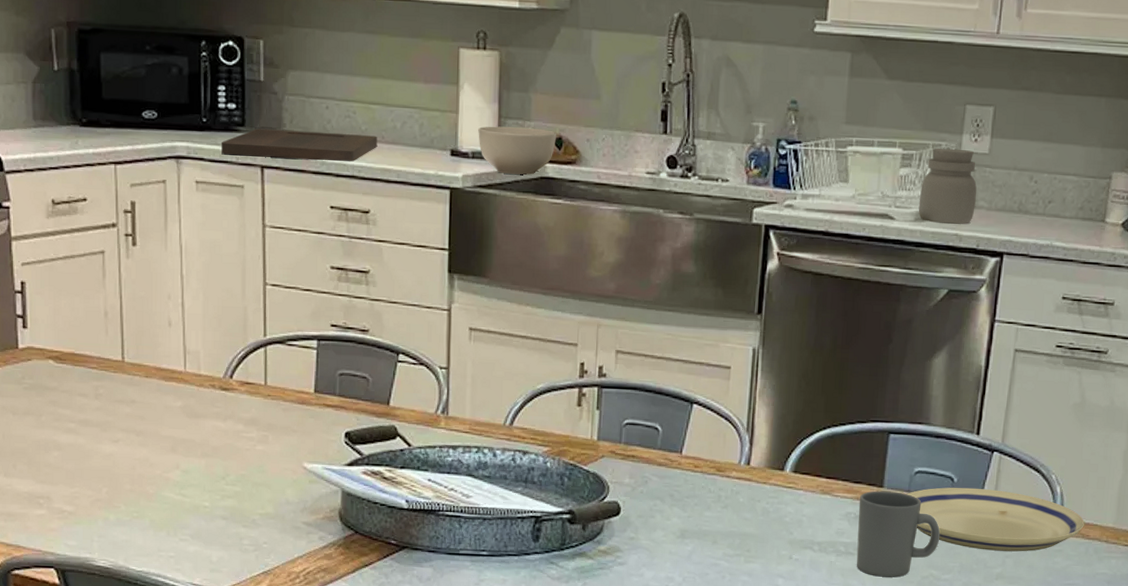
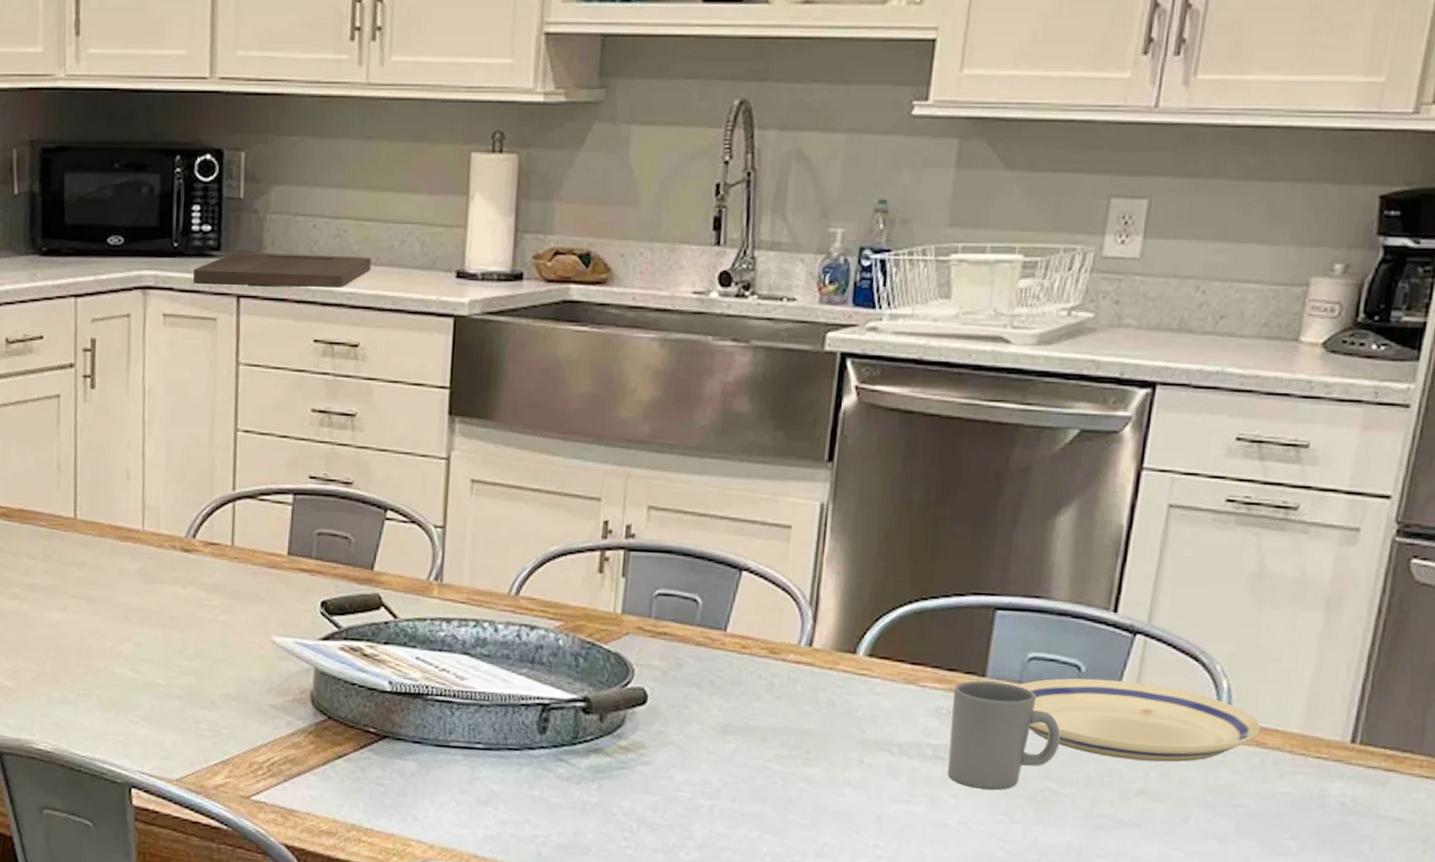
bowl: present [478,126,557,175] -> none [489,242,585,299]
jar: present [918,148,977,224] -> none [1042,252,1122,347]

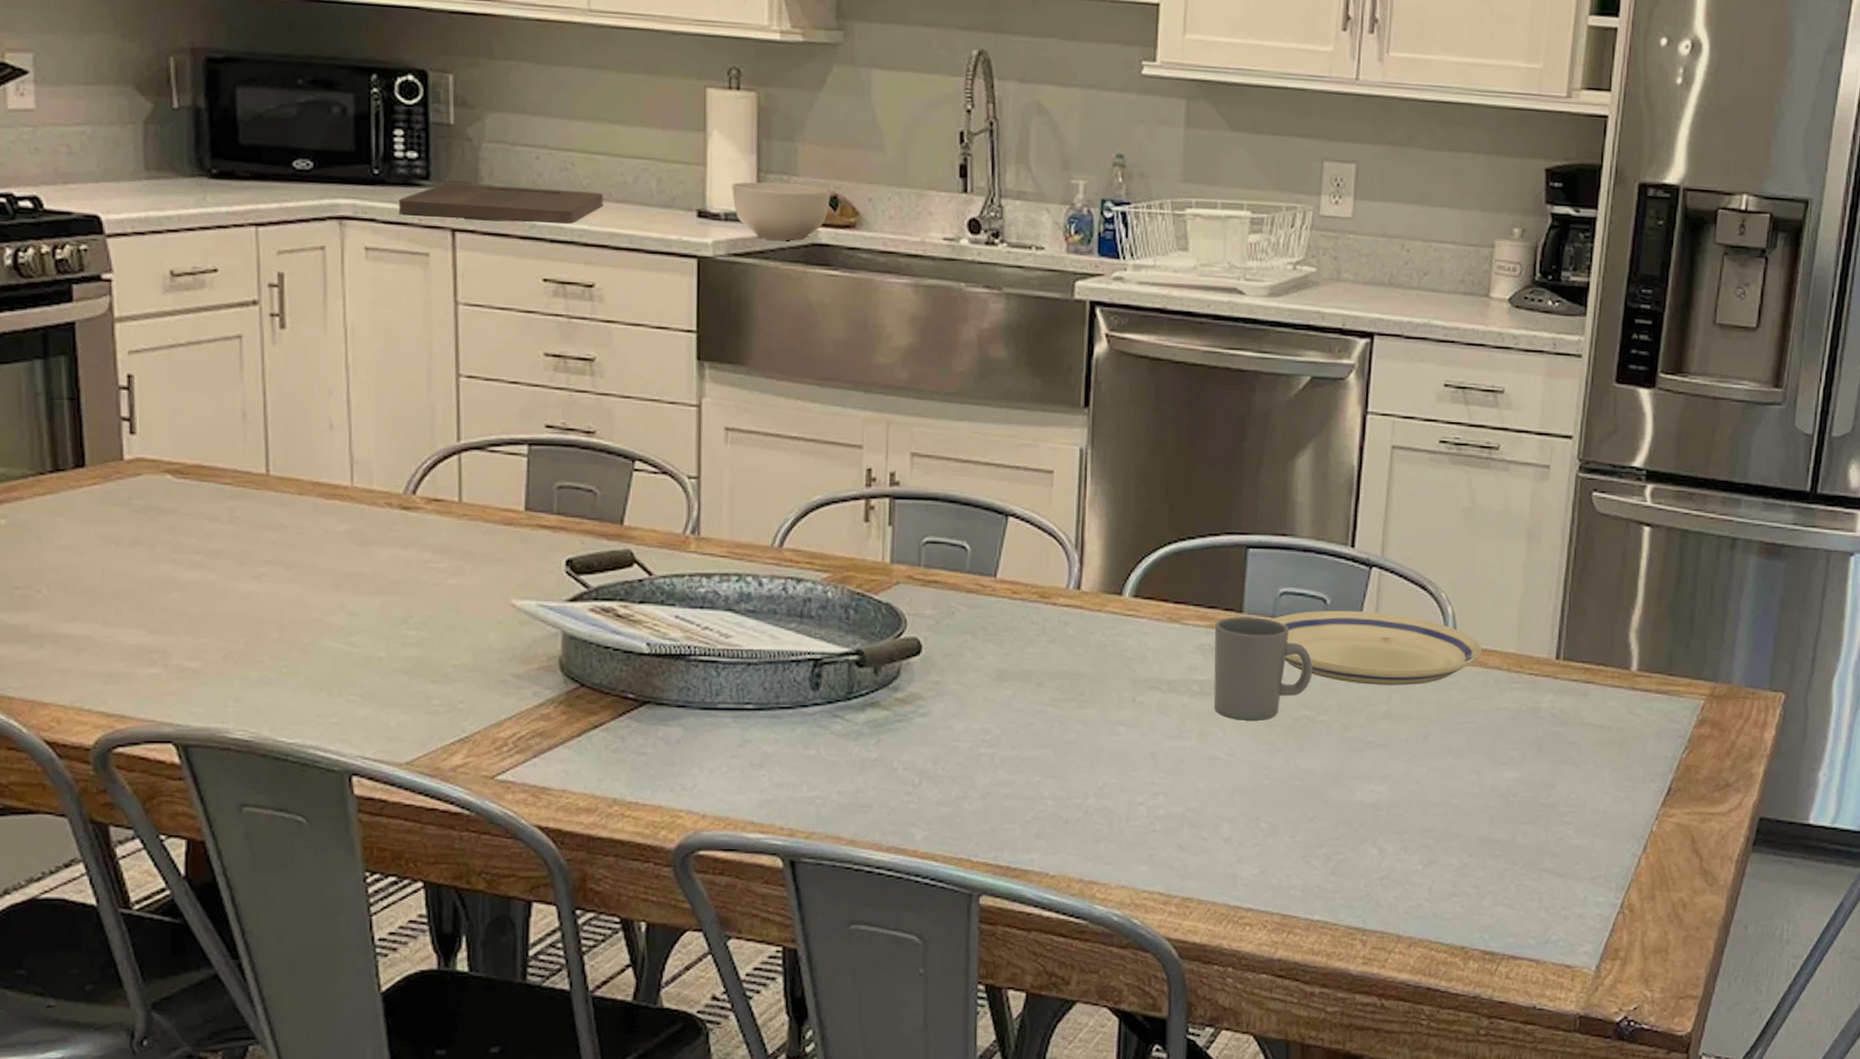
bowl: none [489,242,585,299] -> present [732,182,832,241]

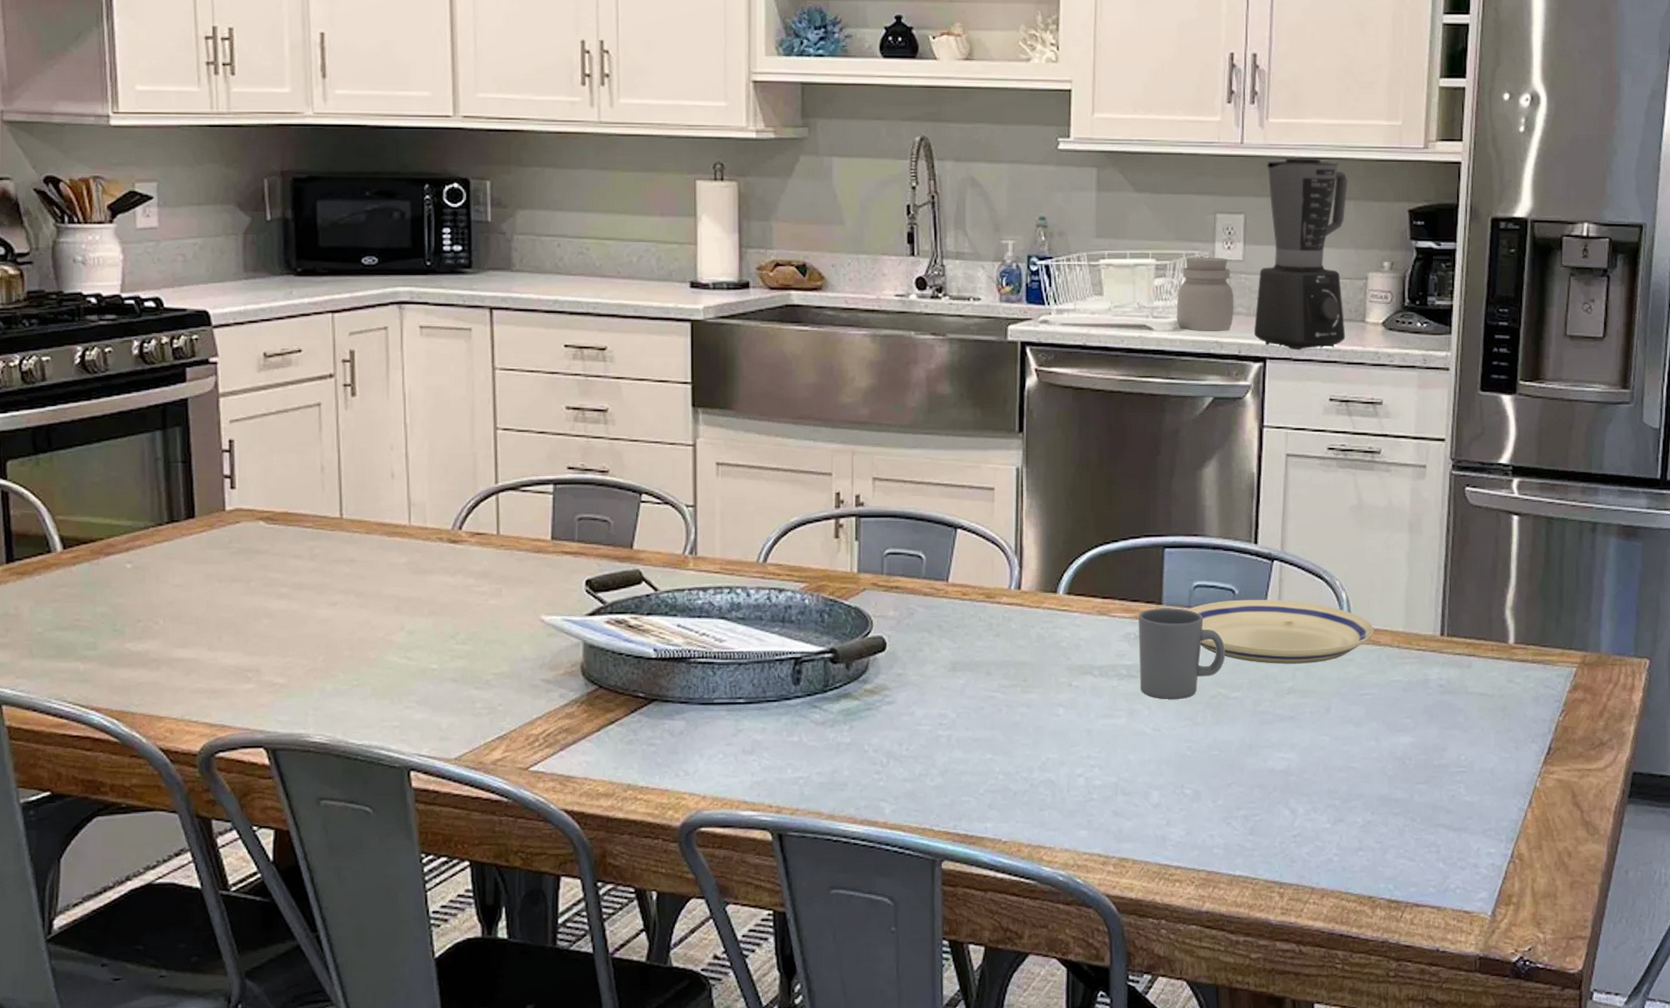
cutting board: present [399,183,604,225] -> none [447,270,613,299]
bowl: present [732,182,832,241] -> none [718,256,801,304]
jar: none [1272,210,1340,300] -> present [1176,257,1234,331]
blender: none [1362,100,1477,327] -> present [1254,158,1348,351]

